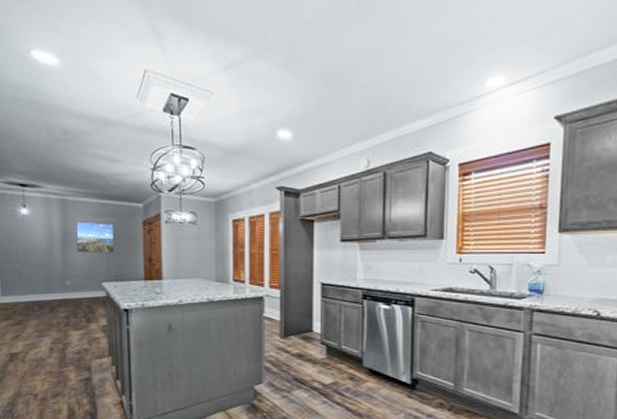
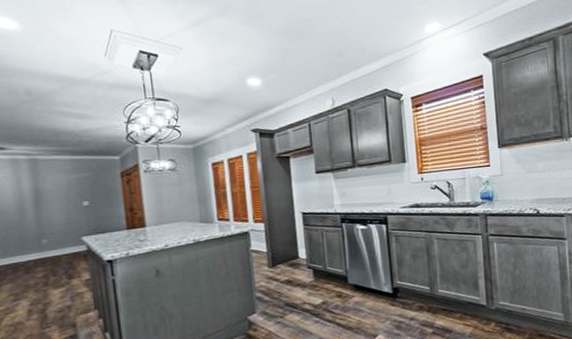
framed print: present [76,221,115,253] -> none [48,177,94,210]

